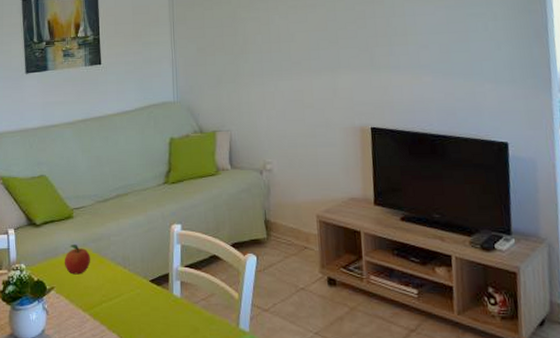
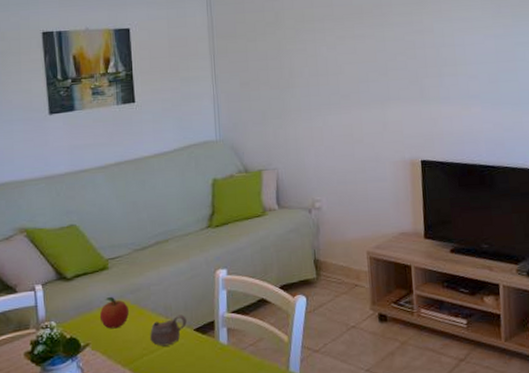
cup: none [109,265,143,295] -> present [150,314,187,347]

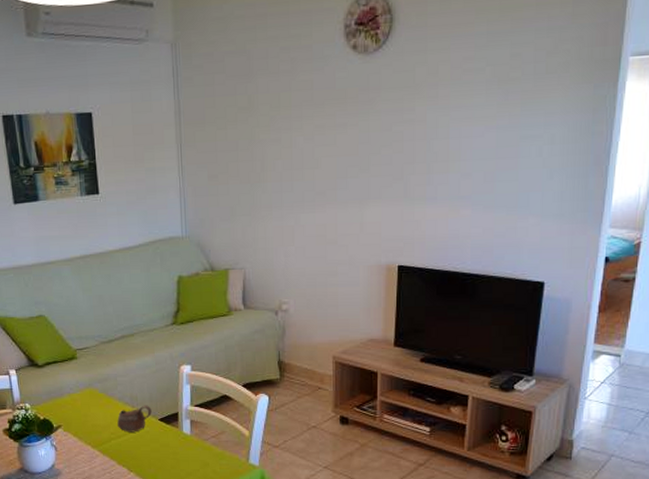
fruit: present [99,296,130,329] -> none [70,384,98,414]

